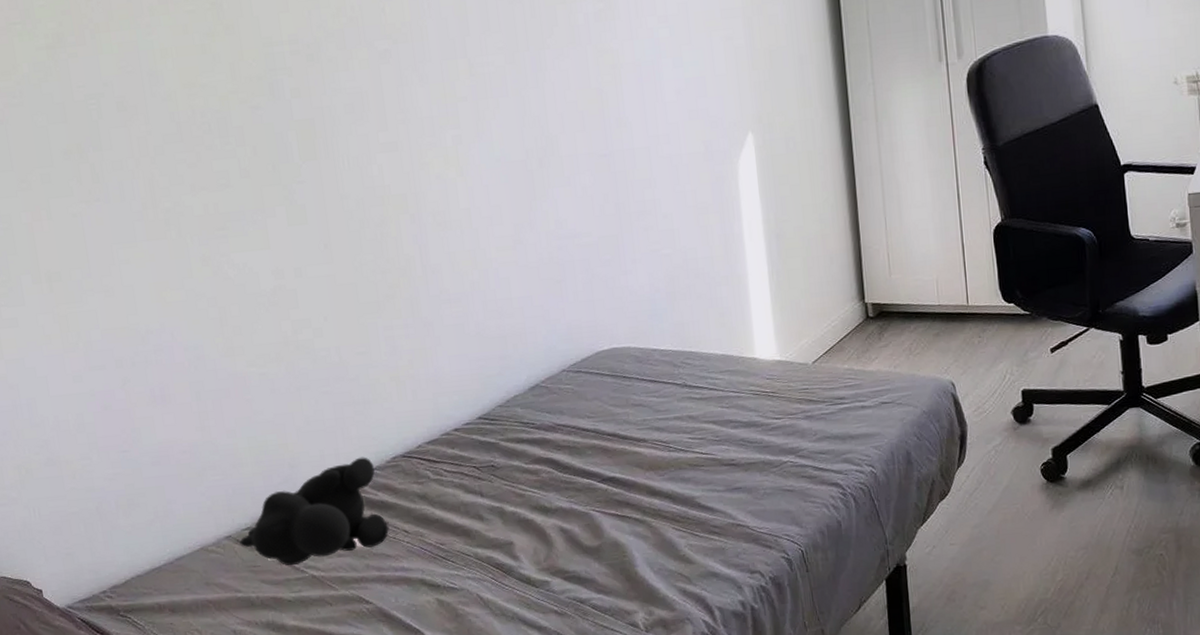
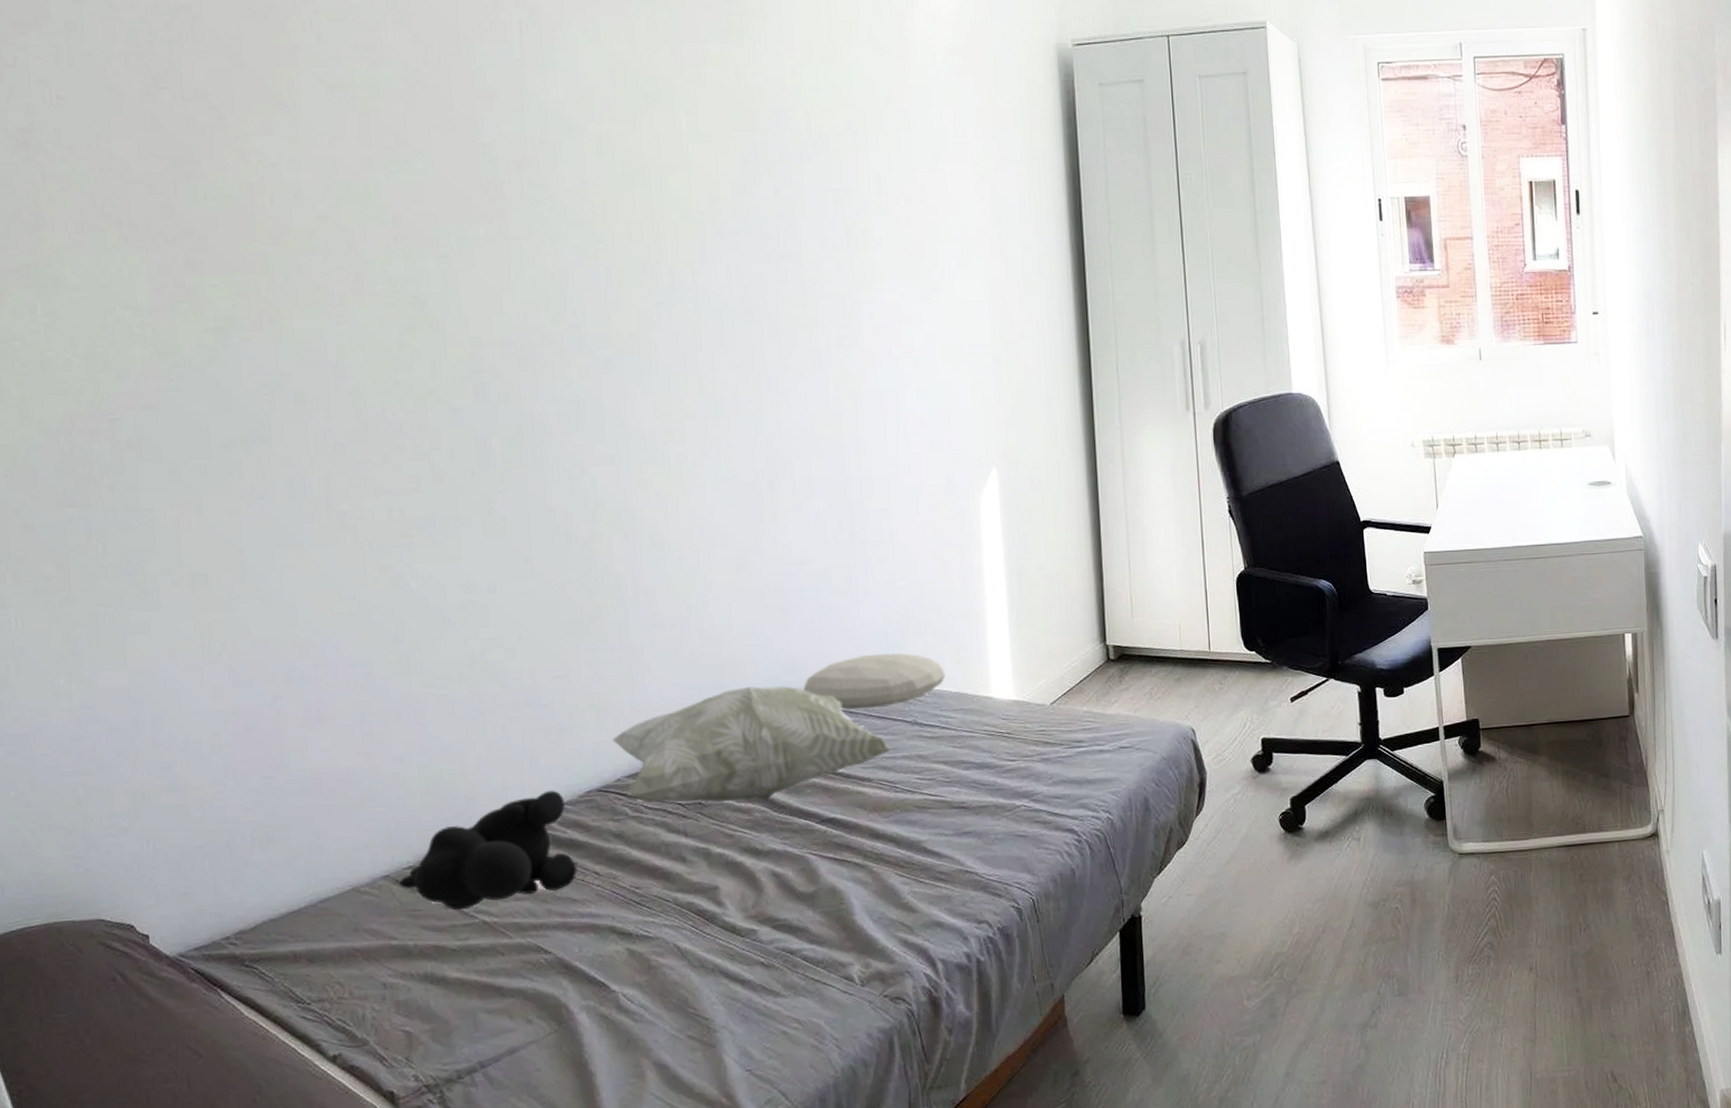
decorative pillow: none [410,354,664,467] -> present [610,686,892,804]
cushion: none [580,318,711,375] -> present [804,653,946,710]

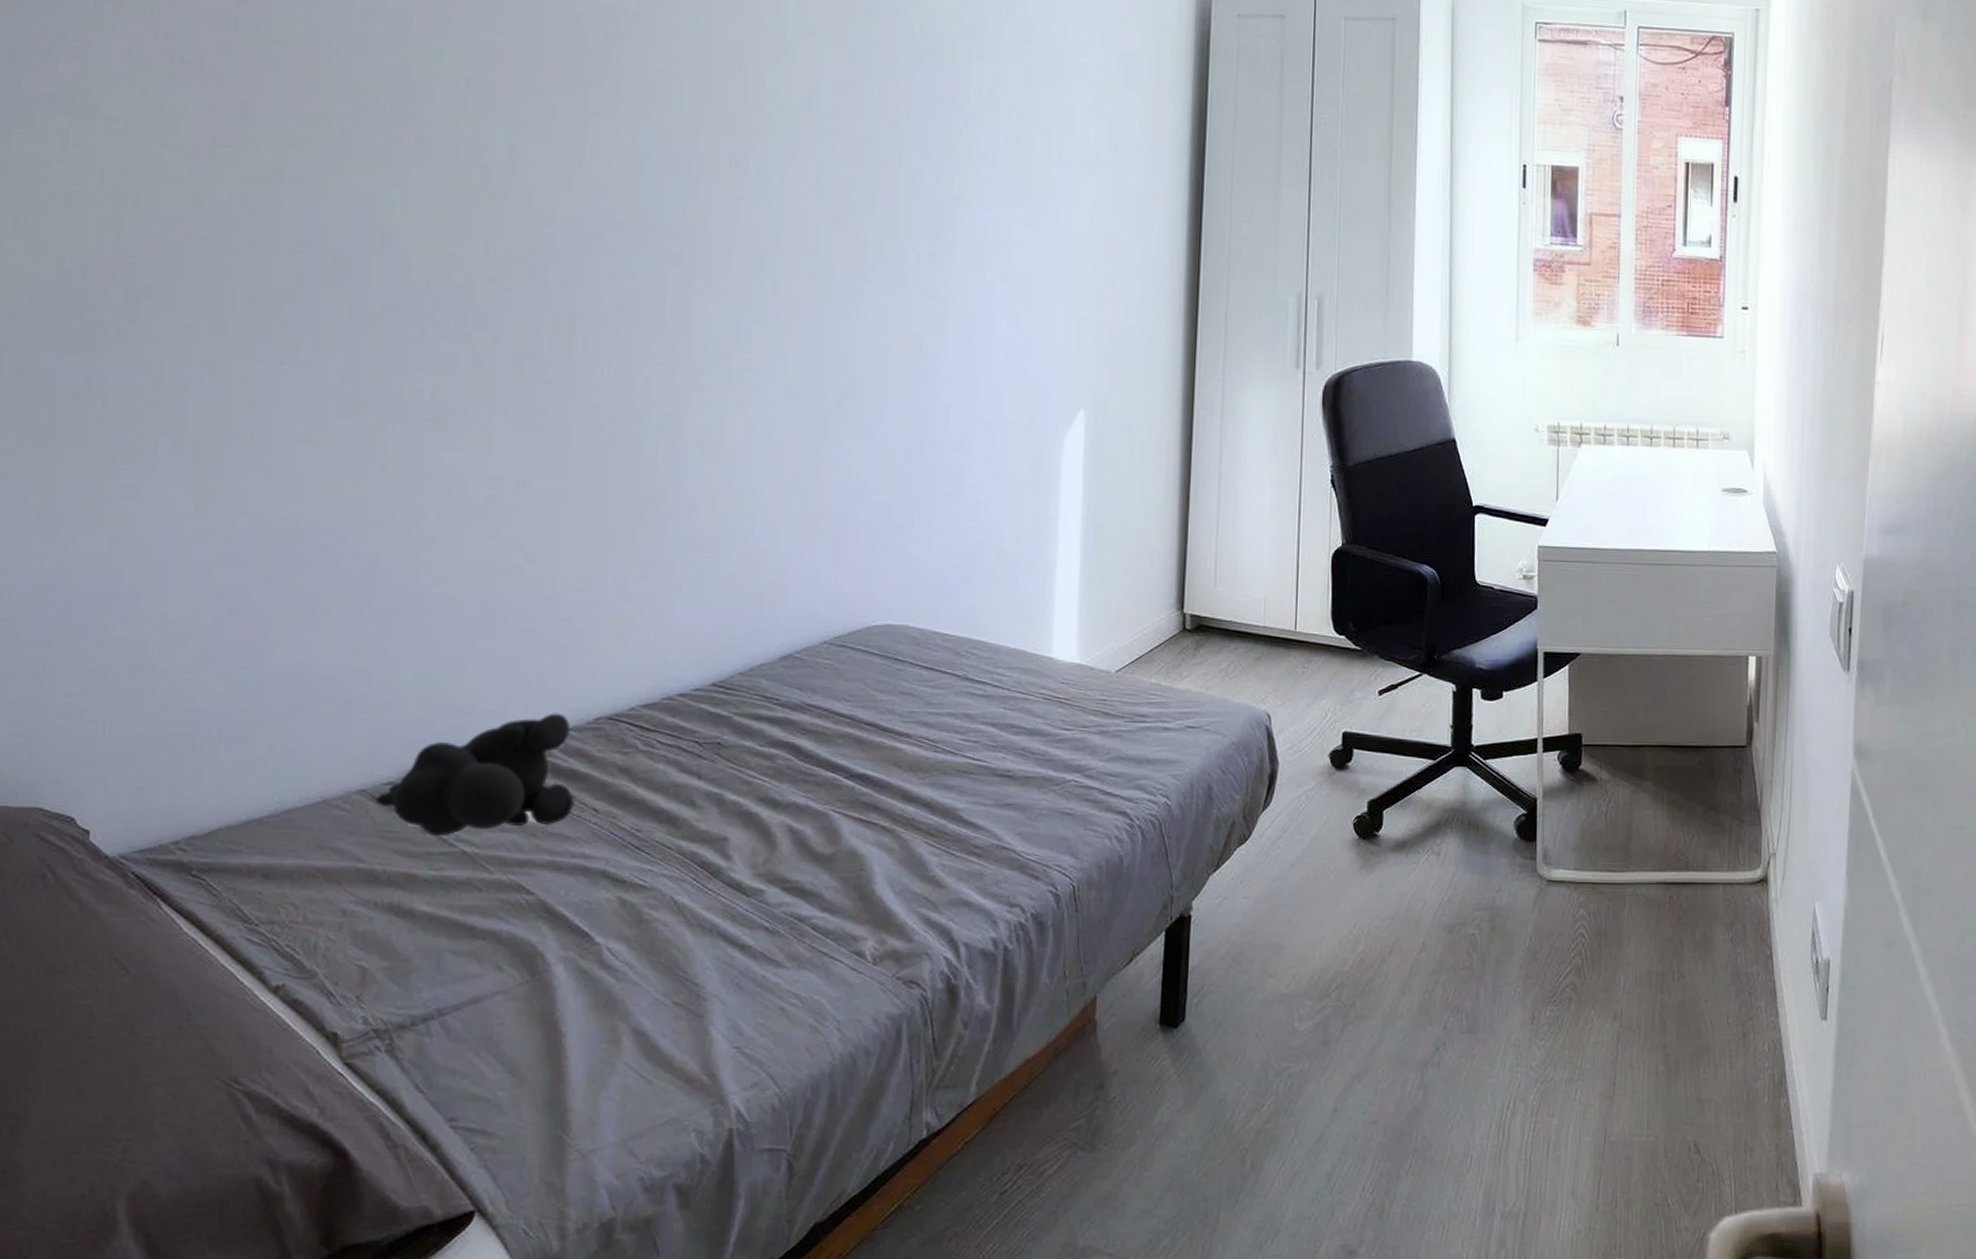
decorative pillow: present [610,686,892,804] -> none [629,620,937,748]
cushion: present [804,653,946,710] -> none [848,598,1005,658]

